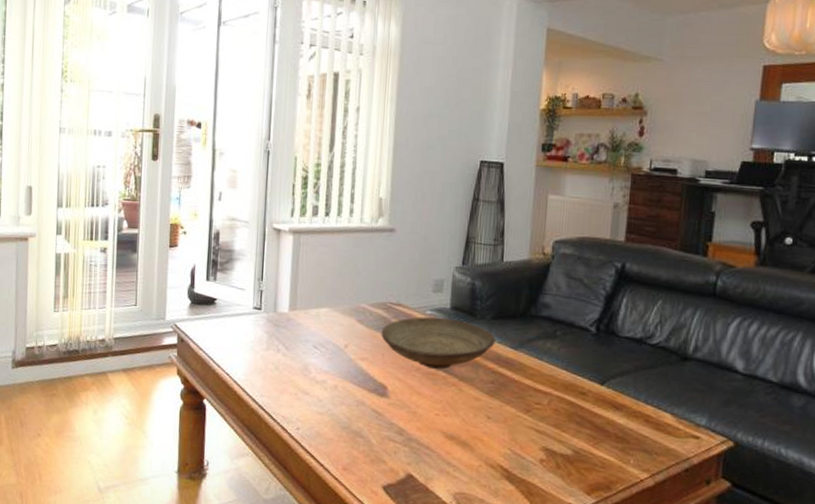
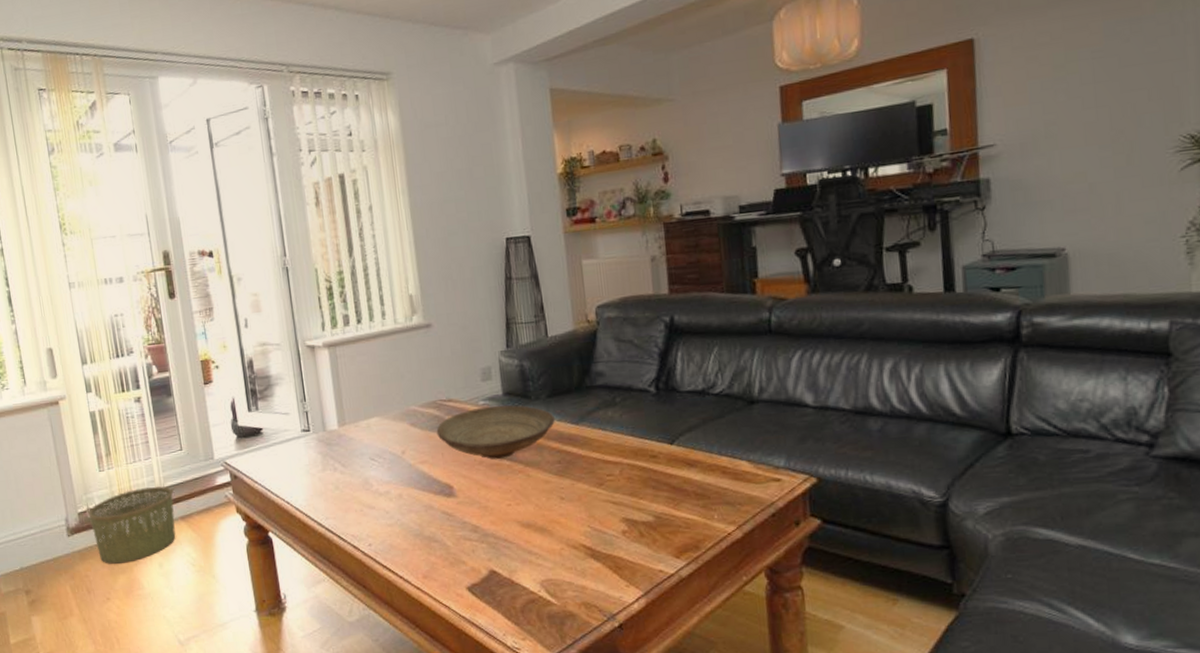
basket: none [34,334,122,404] -> present [86,486,176,564]

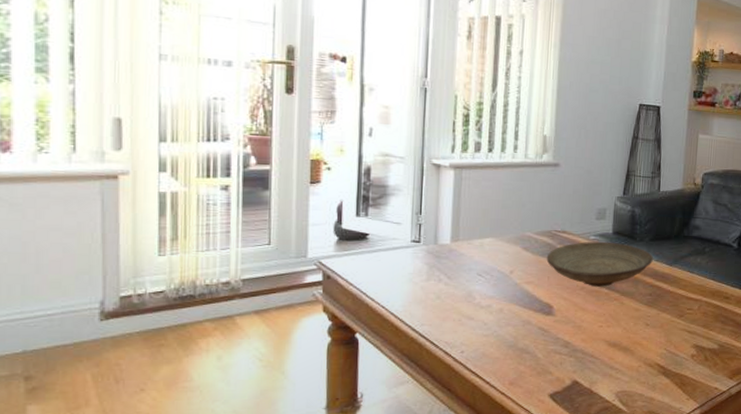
basket: present [86,486,176,564] -> none [132,278,253,353]

